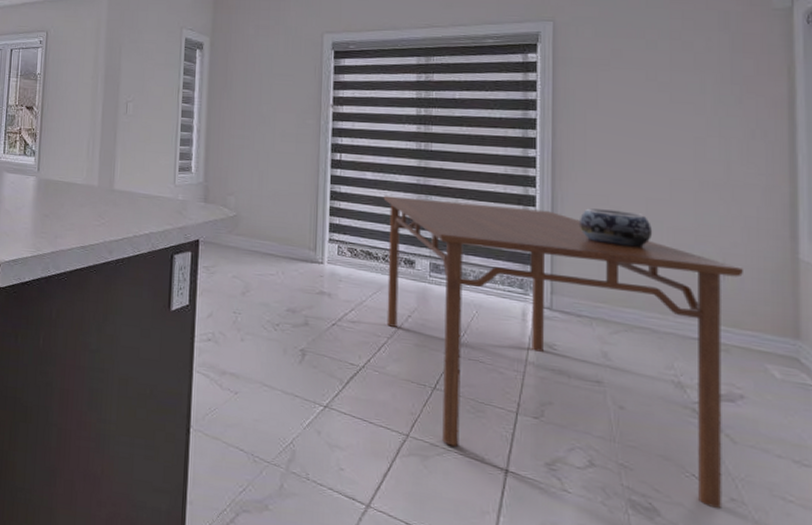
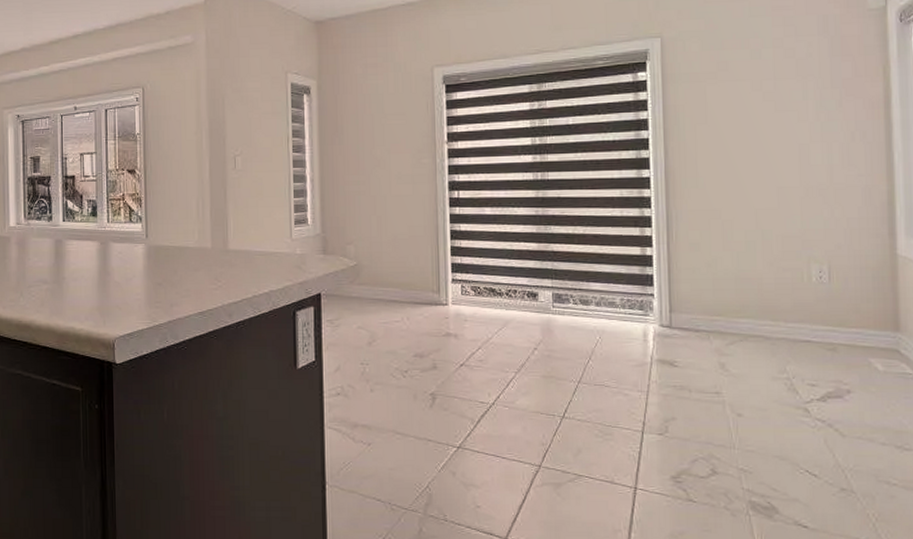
dining table: present [383,195,743,509] -> none [503,229,847,500]
decorative bowl: present [580,208,653,248] -> none [694,223,763,259]

